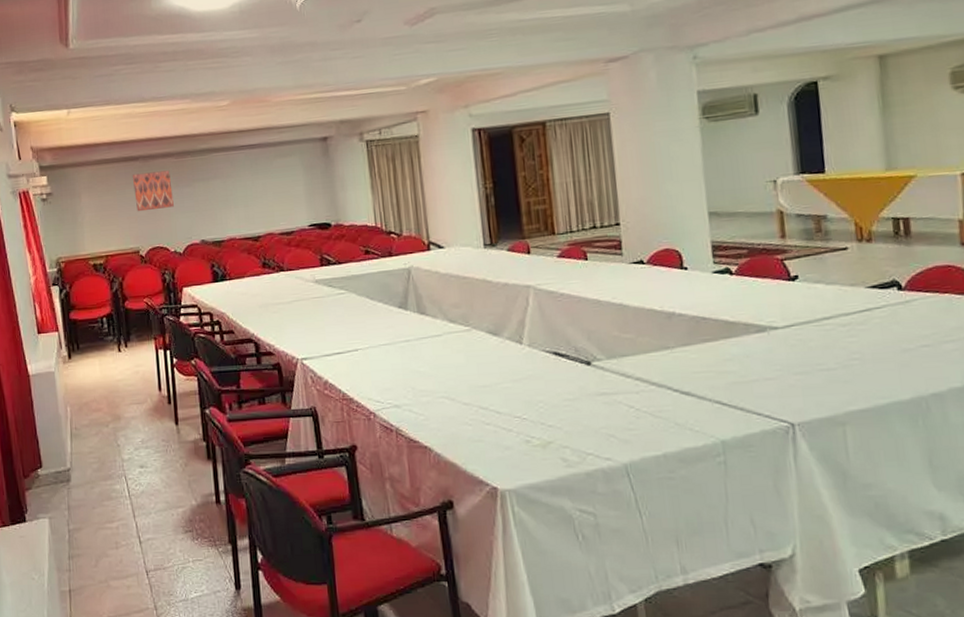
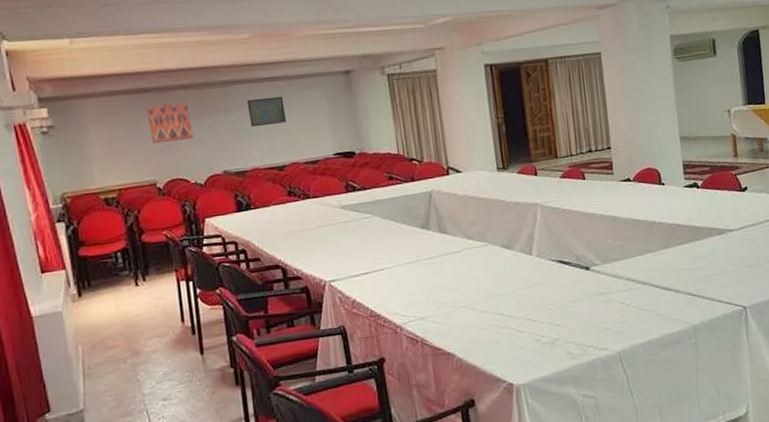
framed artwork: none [224,164,262,196] -> present [246,96,286,127]

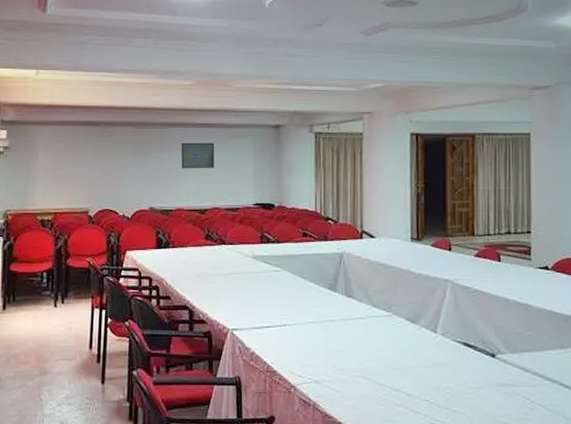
wall art: present [146,102,193,144] -> none [91,138,129,174]

